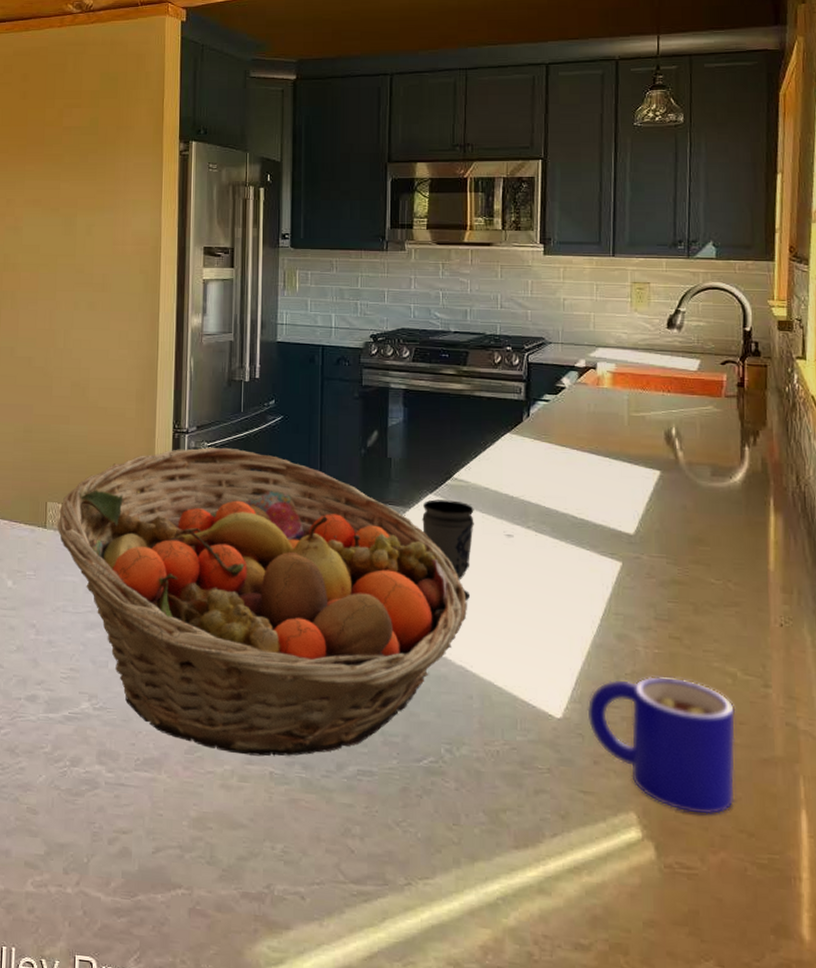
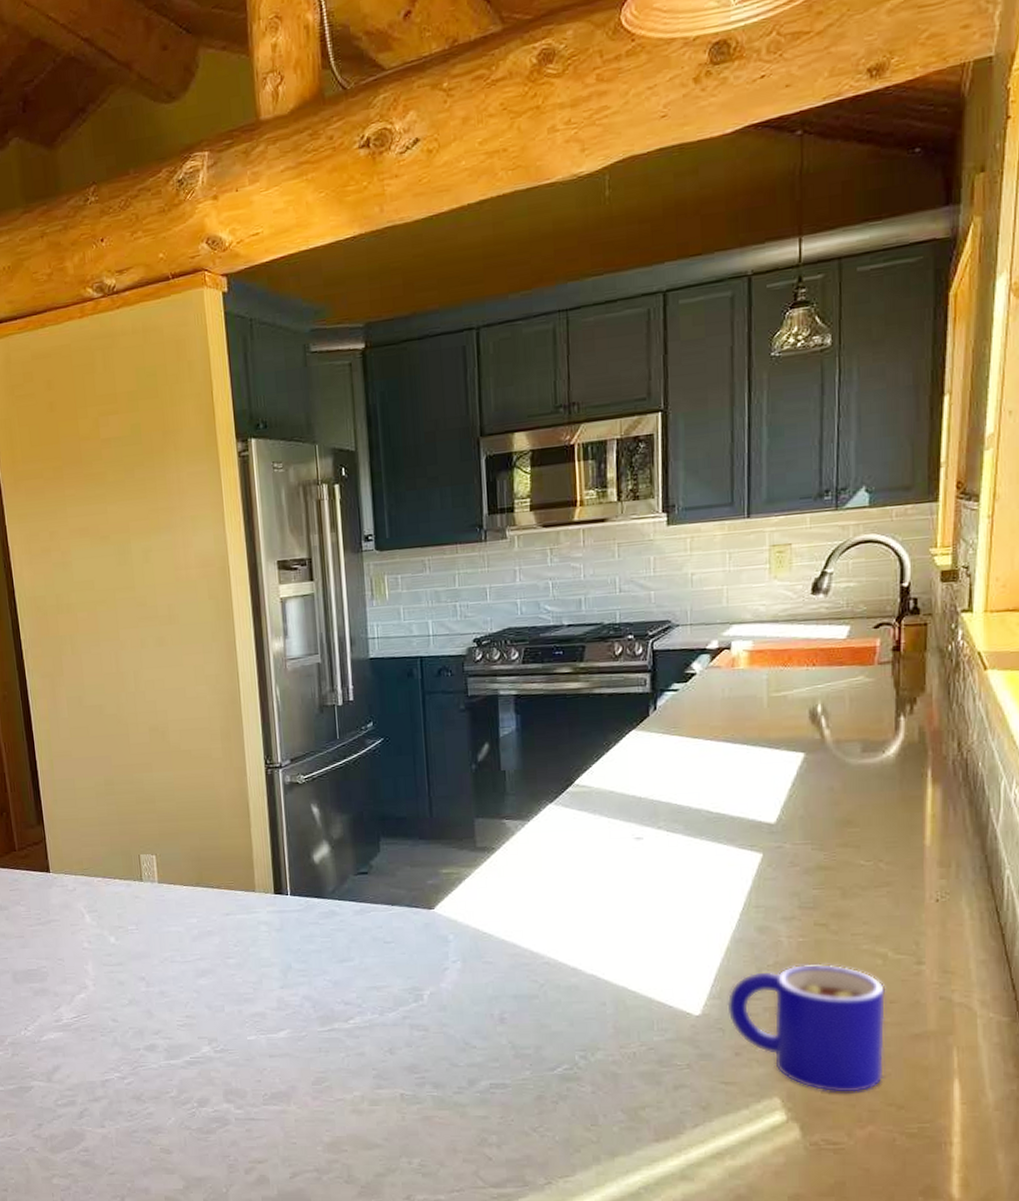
fruit basket: present [57,447,467,757] -> none [154,778,596,1080]
cup: present [422,499,474,601] -> none [543,808,600,909]

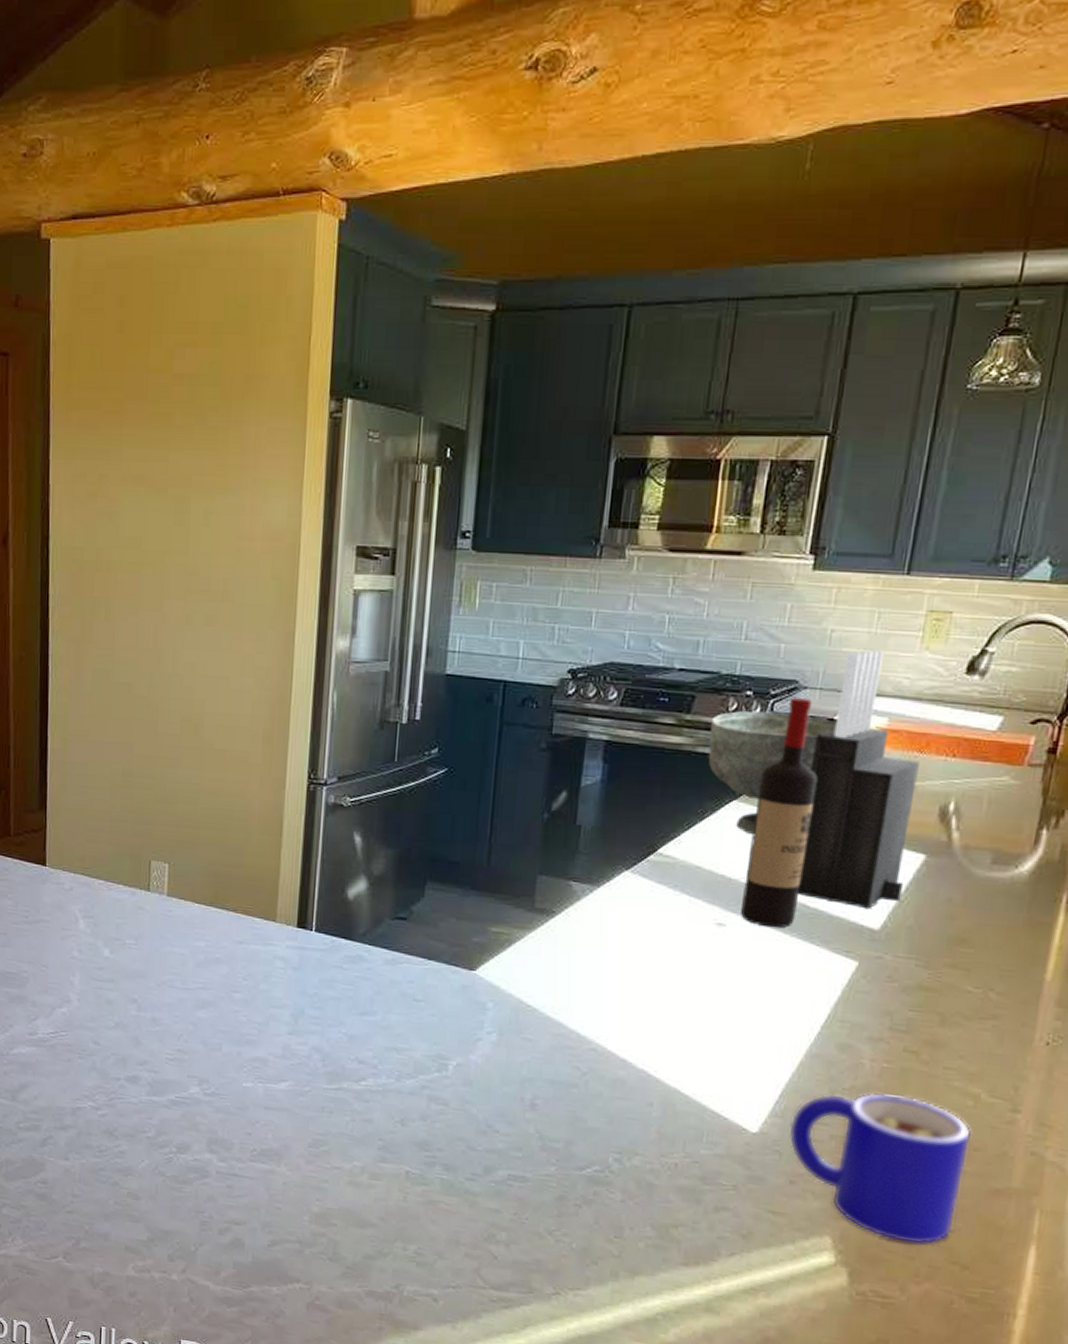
decorative bowl: none [601,648,710,757] -> present [708,710,837,834]
wine bottle: none [652,634,702,835] -> present [741,698,818,928]
knife block: none [693,584,789,807] -> present [796,649,919,910]

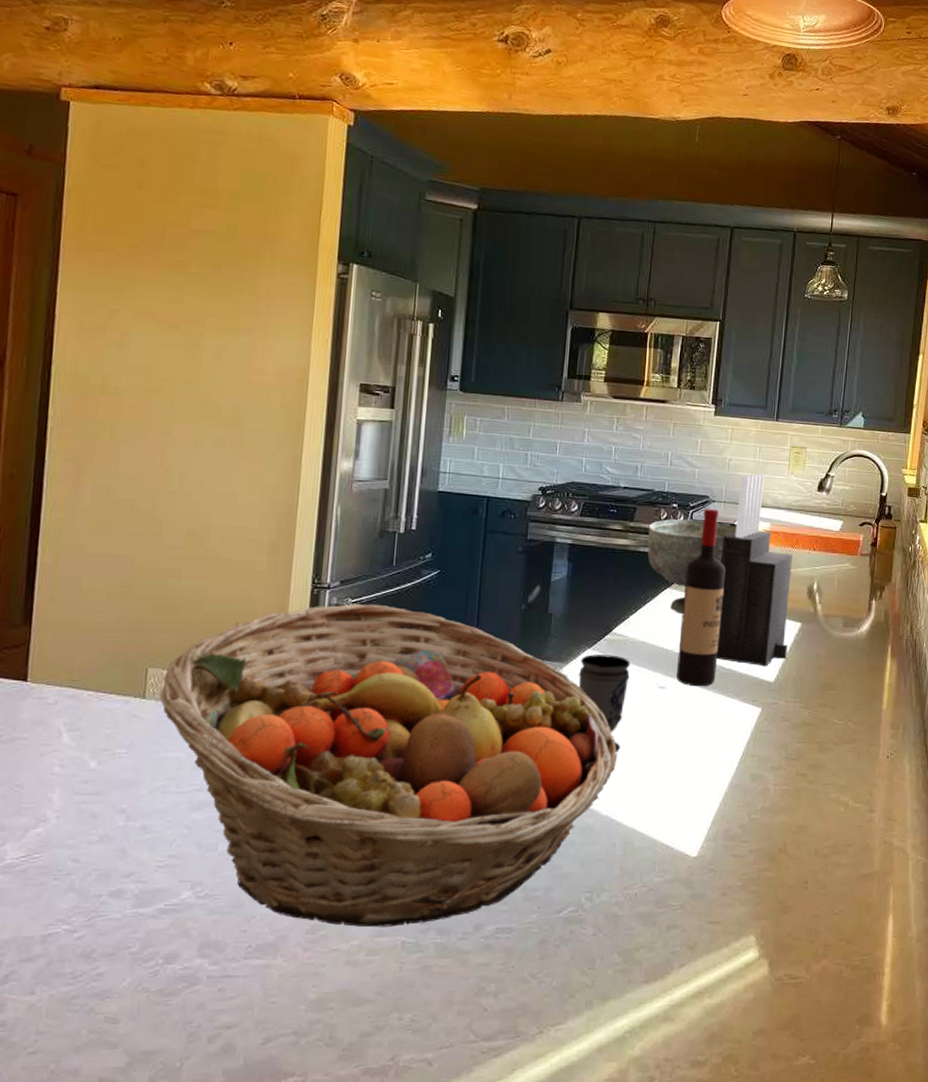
fruit basket: none [163,803,659,1156] -> present [160,604,617,928]
cup: none [612,877,680,997] -> present [578,654,631,752]
mug: present [788,1093,972,1245] -> none [719,809,845,929]

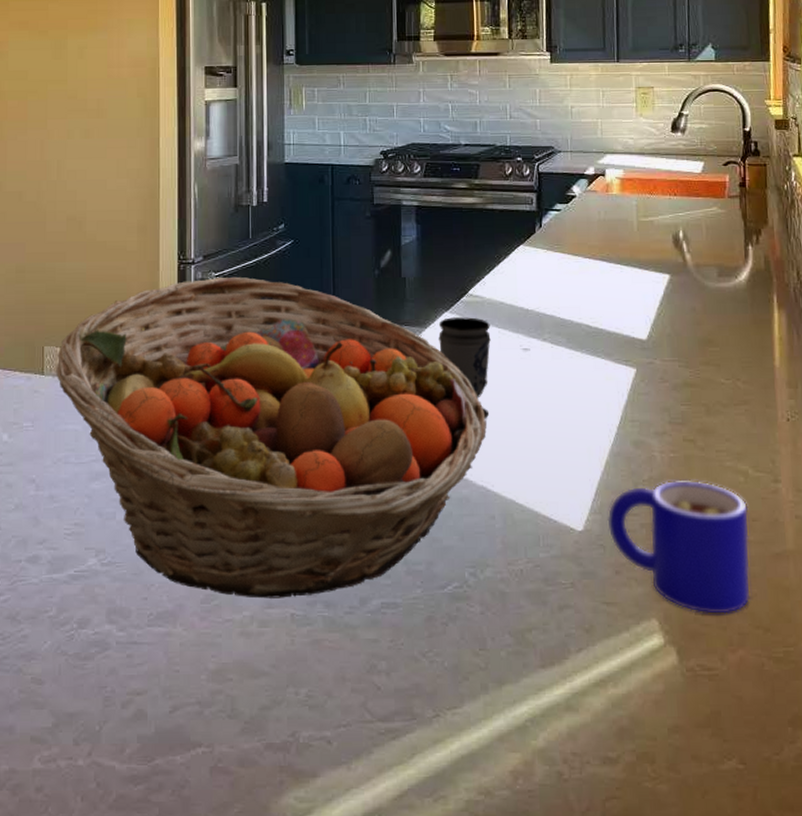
decorative bowl: present [647,519,737,614] -> none [493,172,587,271]
wine bottle: present [677,509,726,687] -> none [538,160,582,348]
knife block: present [716,473,792,667] -> none [573,118,658,324]
mug: none [719,809,845,929] -> present [607,479,751,614]

